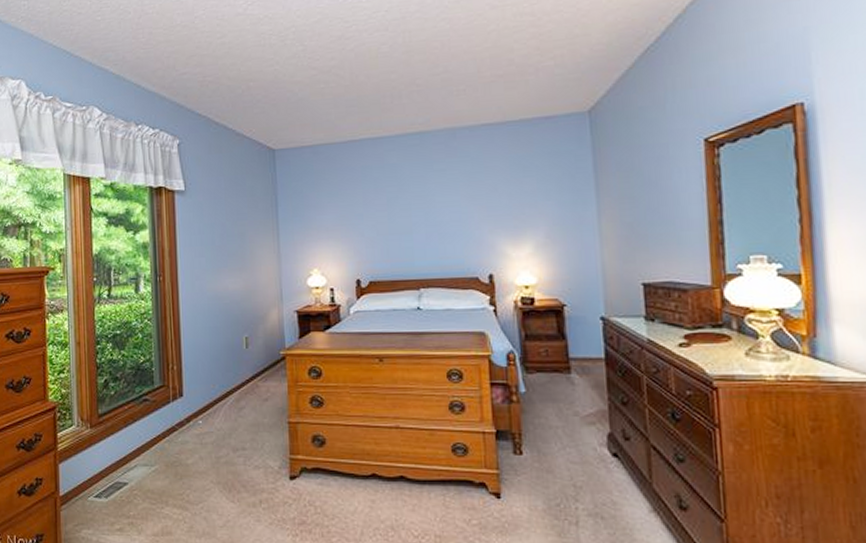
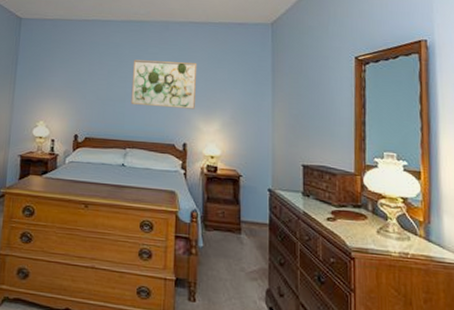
wall art: none [416,174,499,237] -> present [131,59,198,109]

